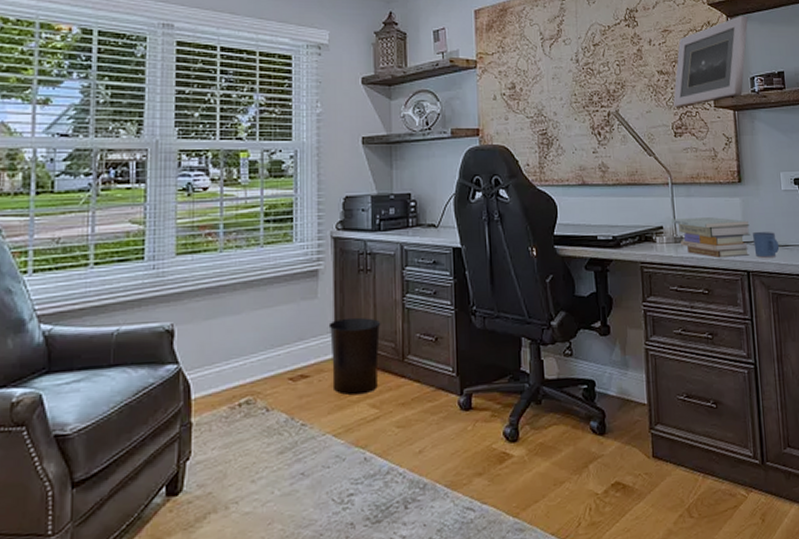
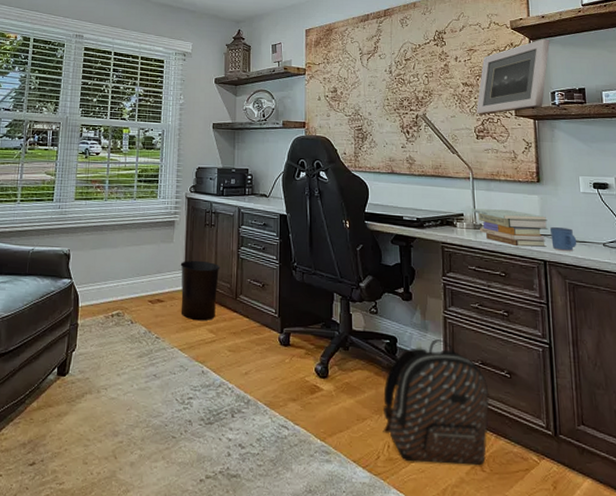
backpack: none [582,374,696,522] -> present [383,338,490,465]

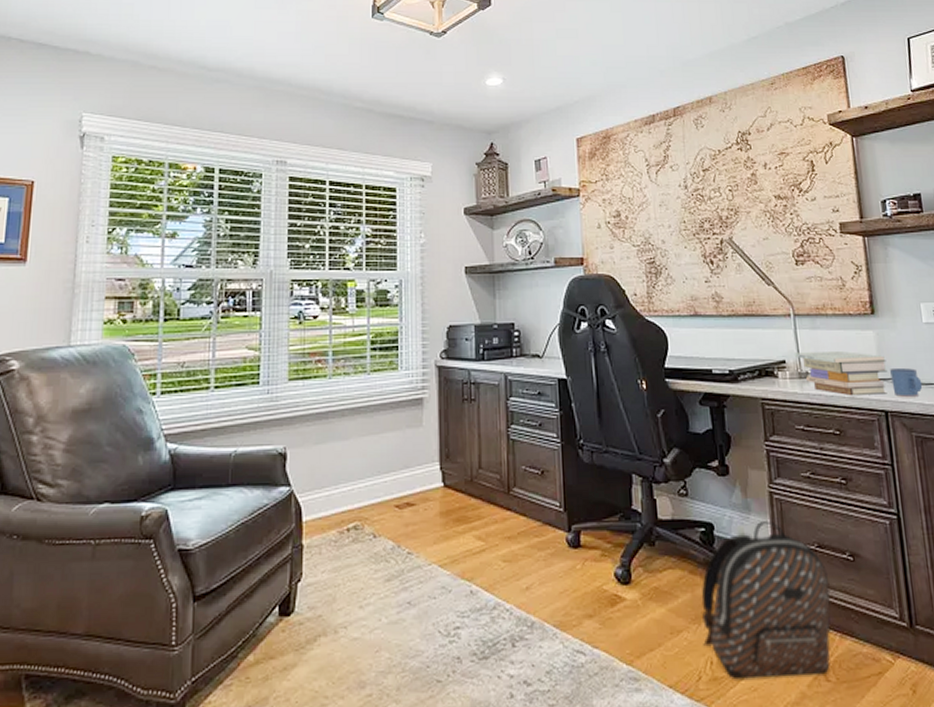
waste bin: present [180,260,220,321] -> none [433,447,486,526]
picture frame: present [475,38,550,116] -> none [792,134,877,235]

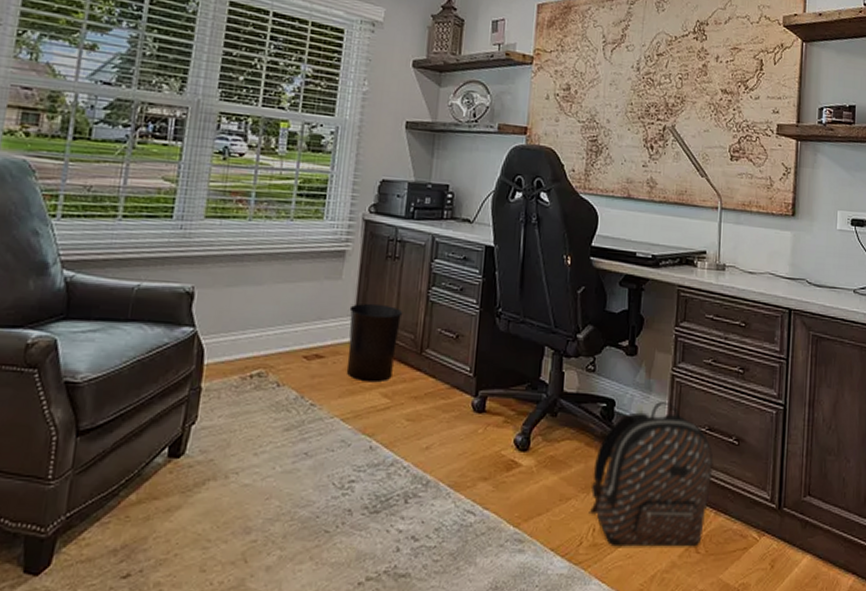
waste bin: none [433,447,486,526] -> present [346,303,403,383]
books: present [794,351,888,397] -> none [715,245,798,293]
mug: present [890,368,923,398] -> none [799,270,827,299]

